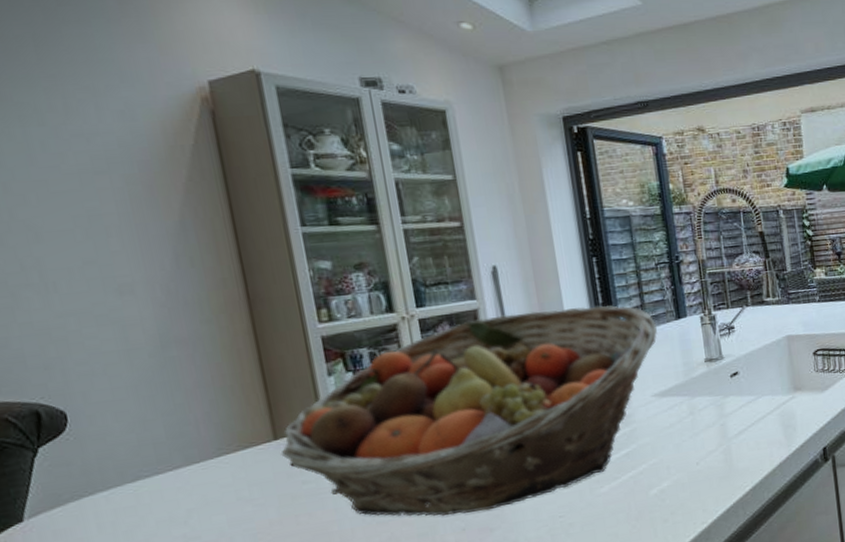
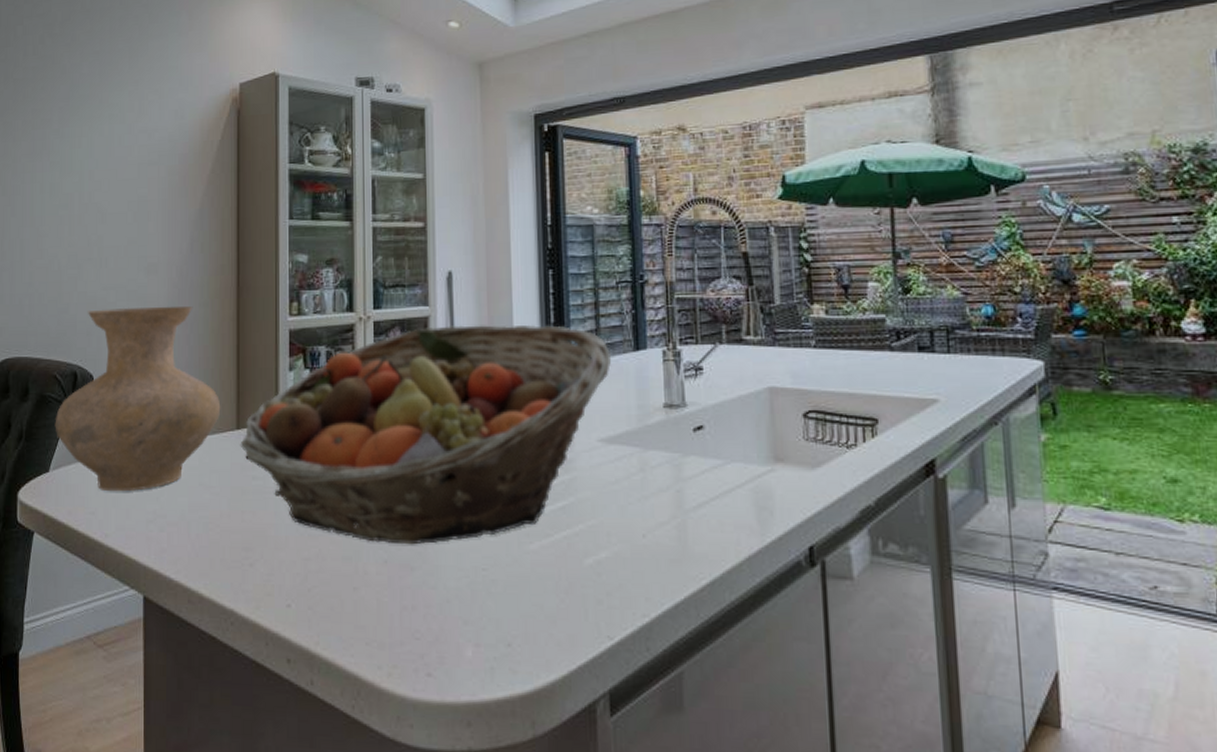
vase: none [18,325,251,528] -> present [55,307,221,492]

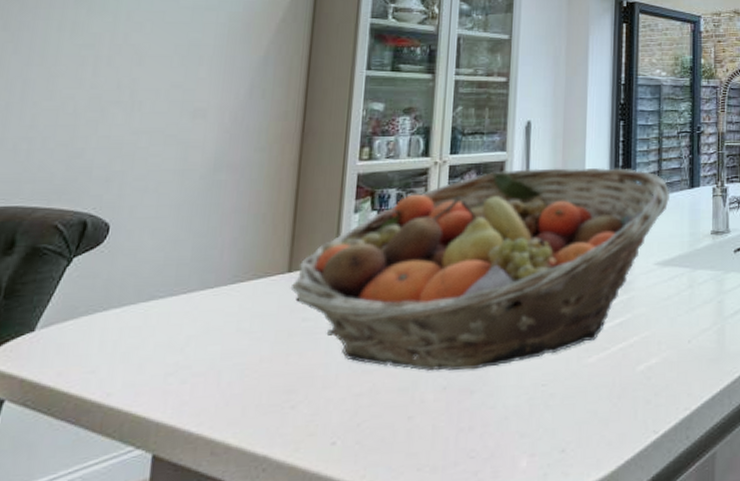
vase: present [55,307,221,492] -> none [49,152,271,347]

